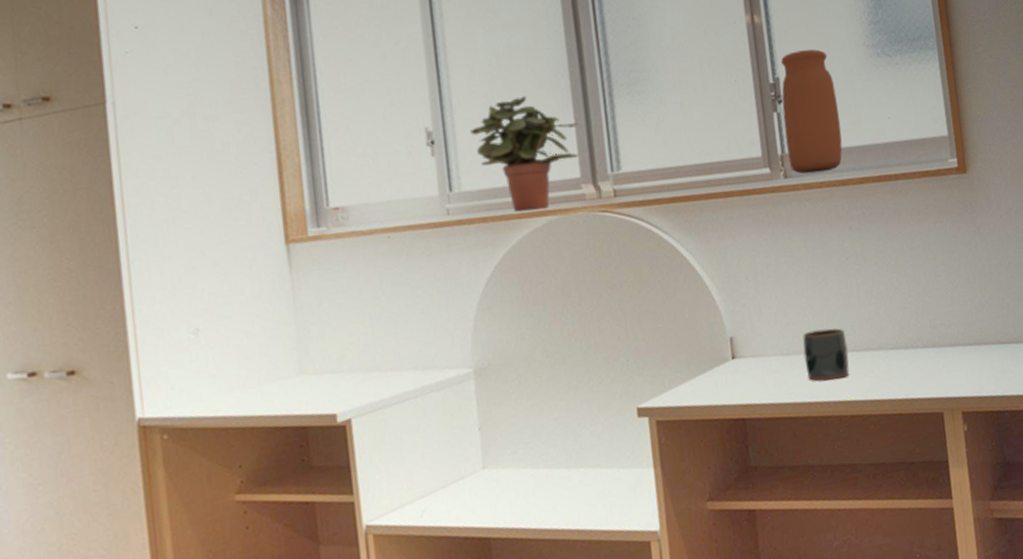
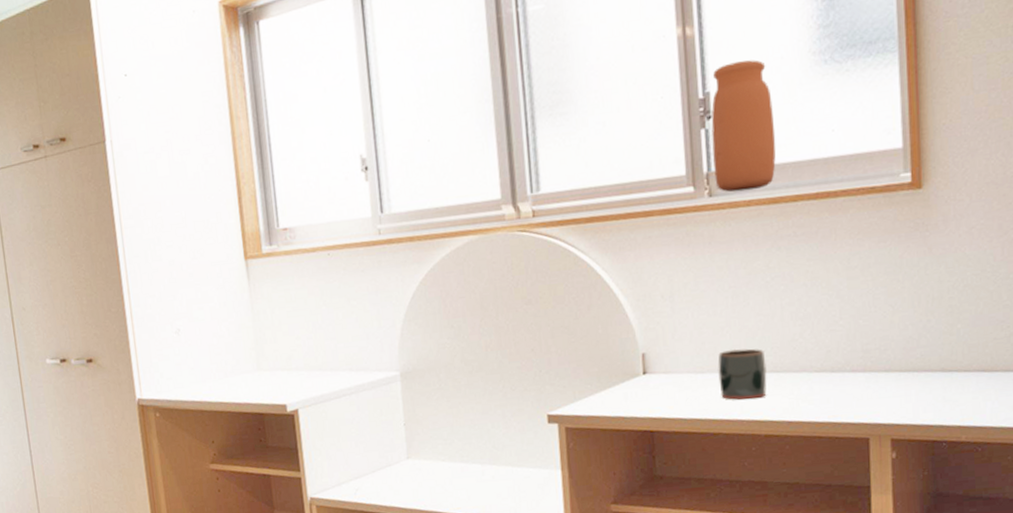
potted plant: present [469,96,579,213] -> none [399,122,501,233]

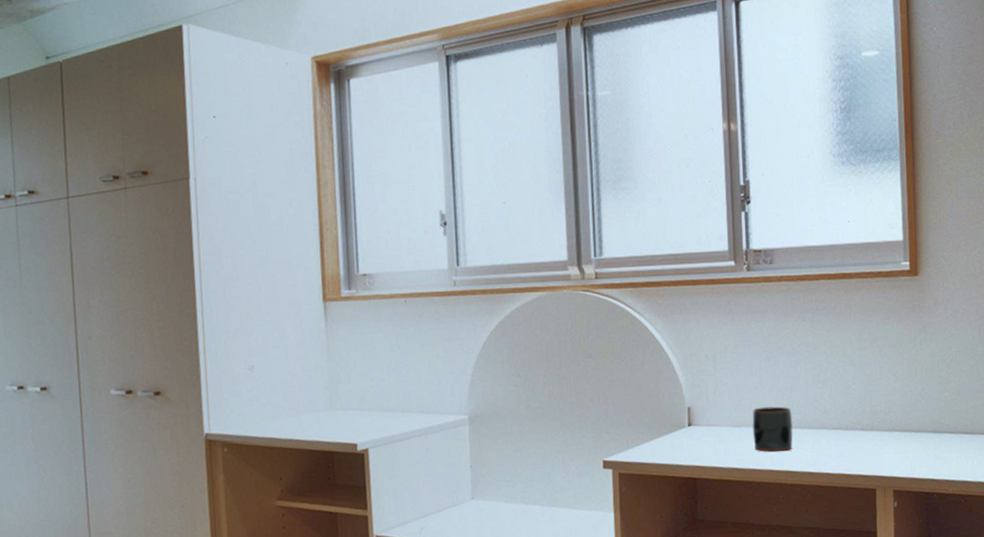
vase: present [711,60,776,193] -> none [750,156,803,269]

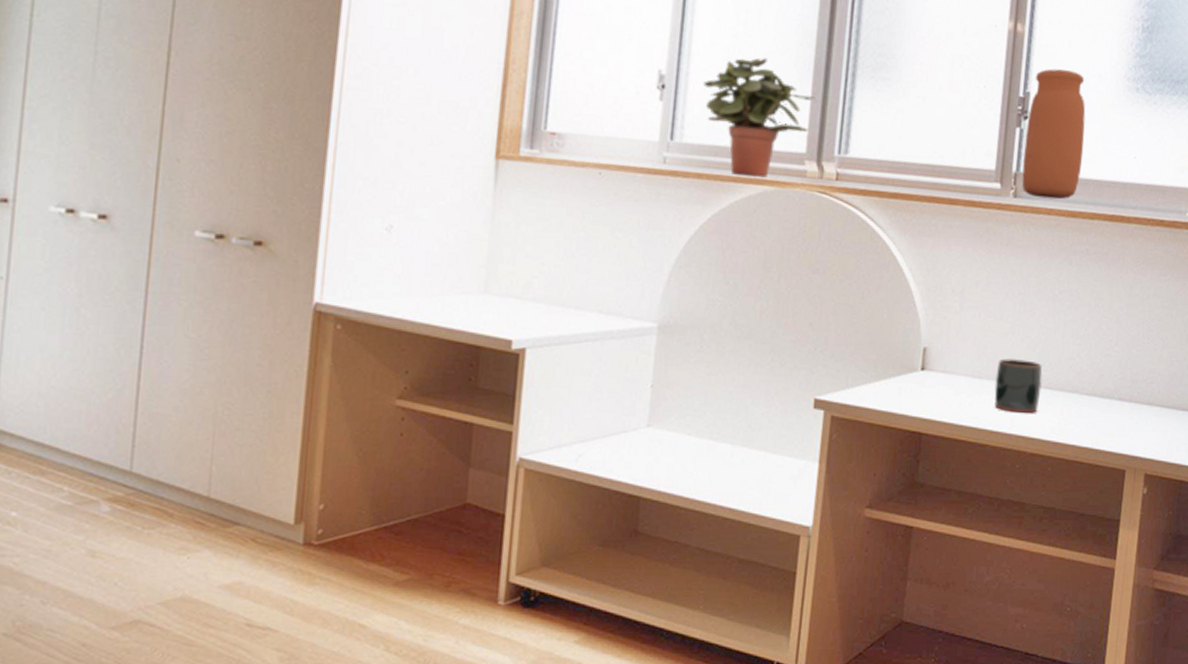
potted plant: none [476,187,569,288] -> present [702,58,816,179]
vase: none [750,156,803,269] -> present [1022,68,1086,200]

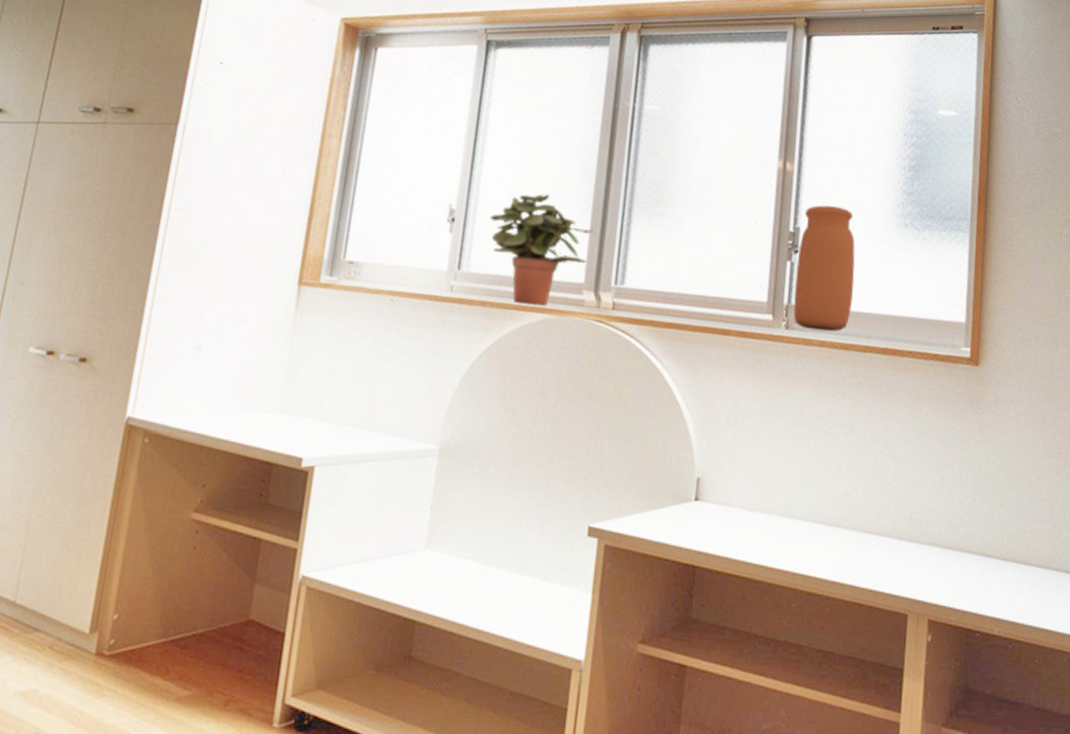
mug: present [994,358,1043,413] -> none [769,491,818,549]

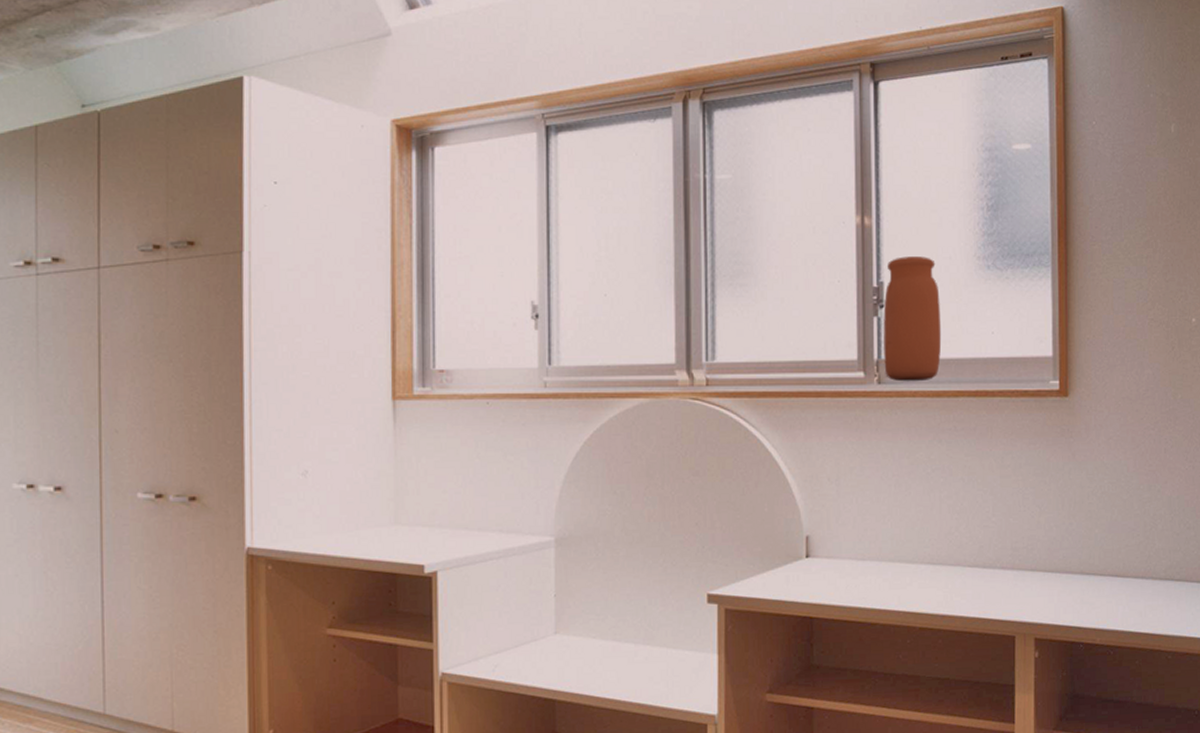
potted plant: present [489,194,594,307] -> none [573,279,679,392]

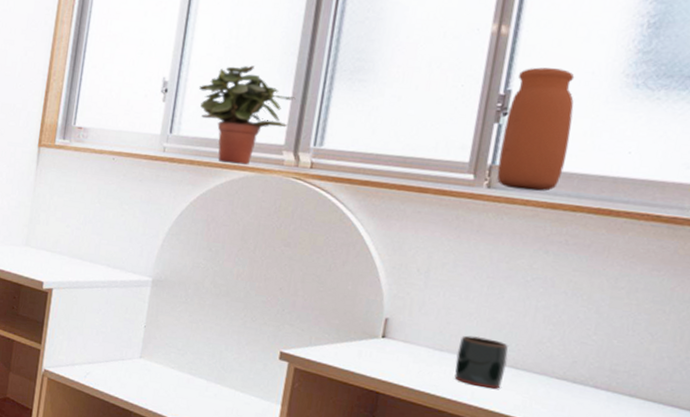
potted plant: none [573,279,679,392] -> present [198,65,296,166]
mug: none [878,538,924,590] -> present [455,335,509,389]

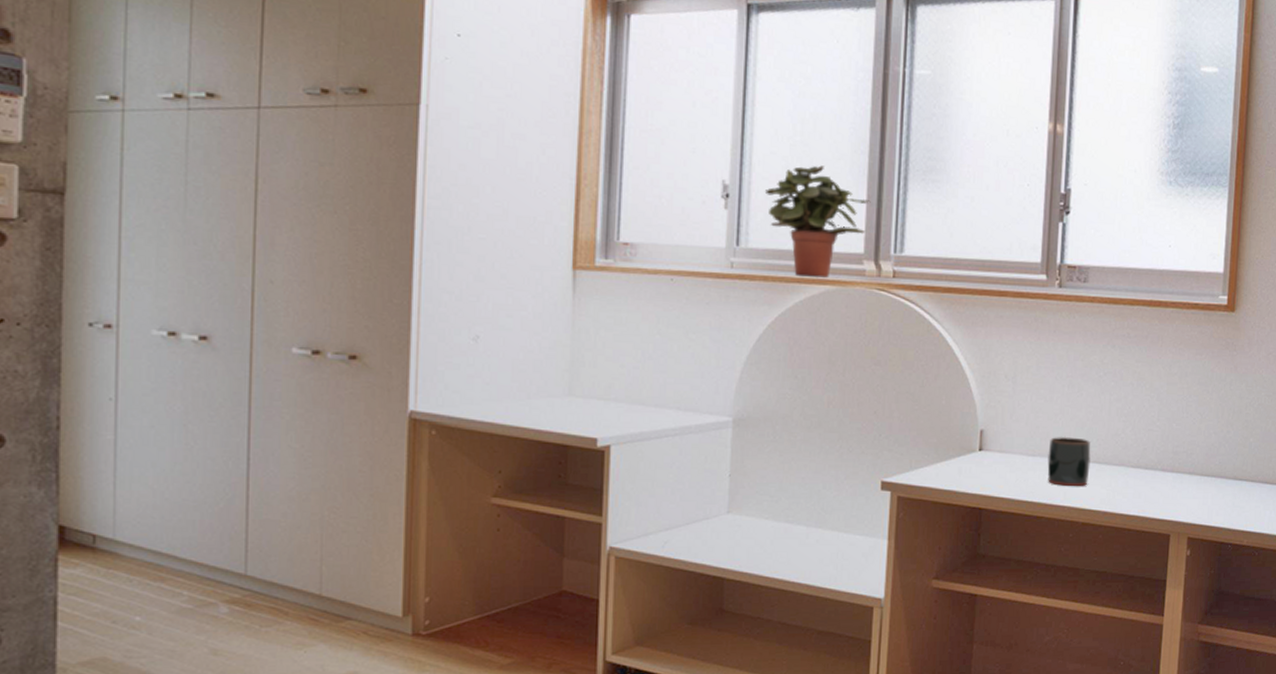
vase: present [497,67,575,192] -> none [1066,166,1123,288]

